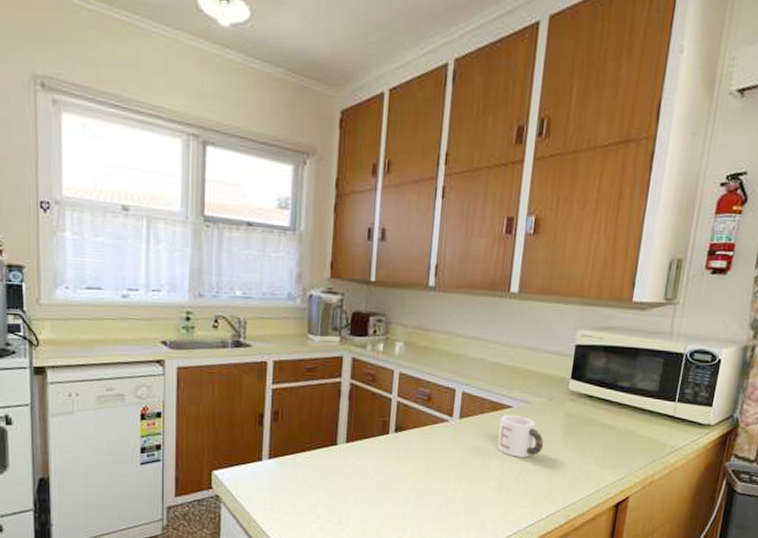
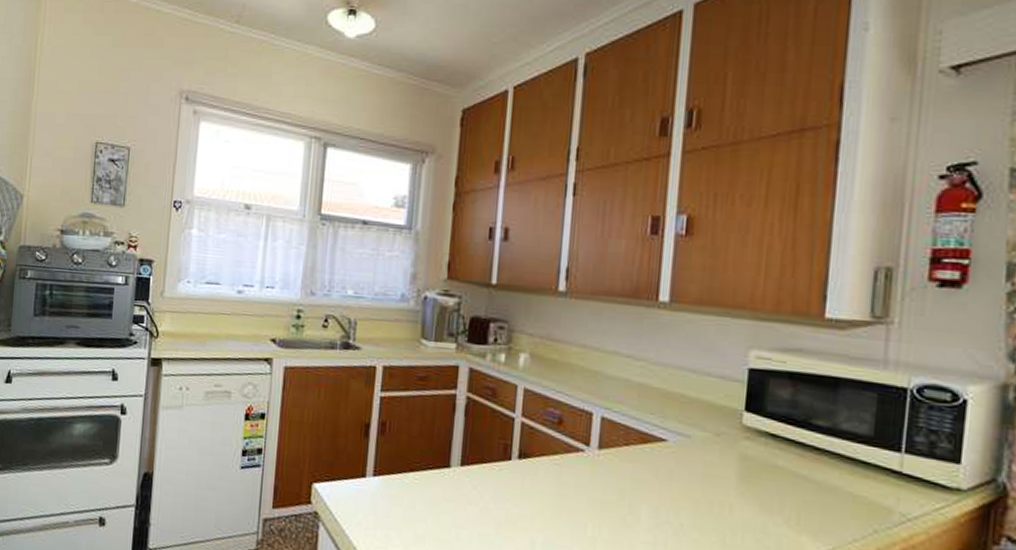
mug: present [497,414,544,458] -> none [649,449,712,508]

